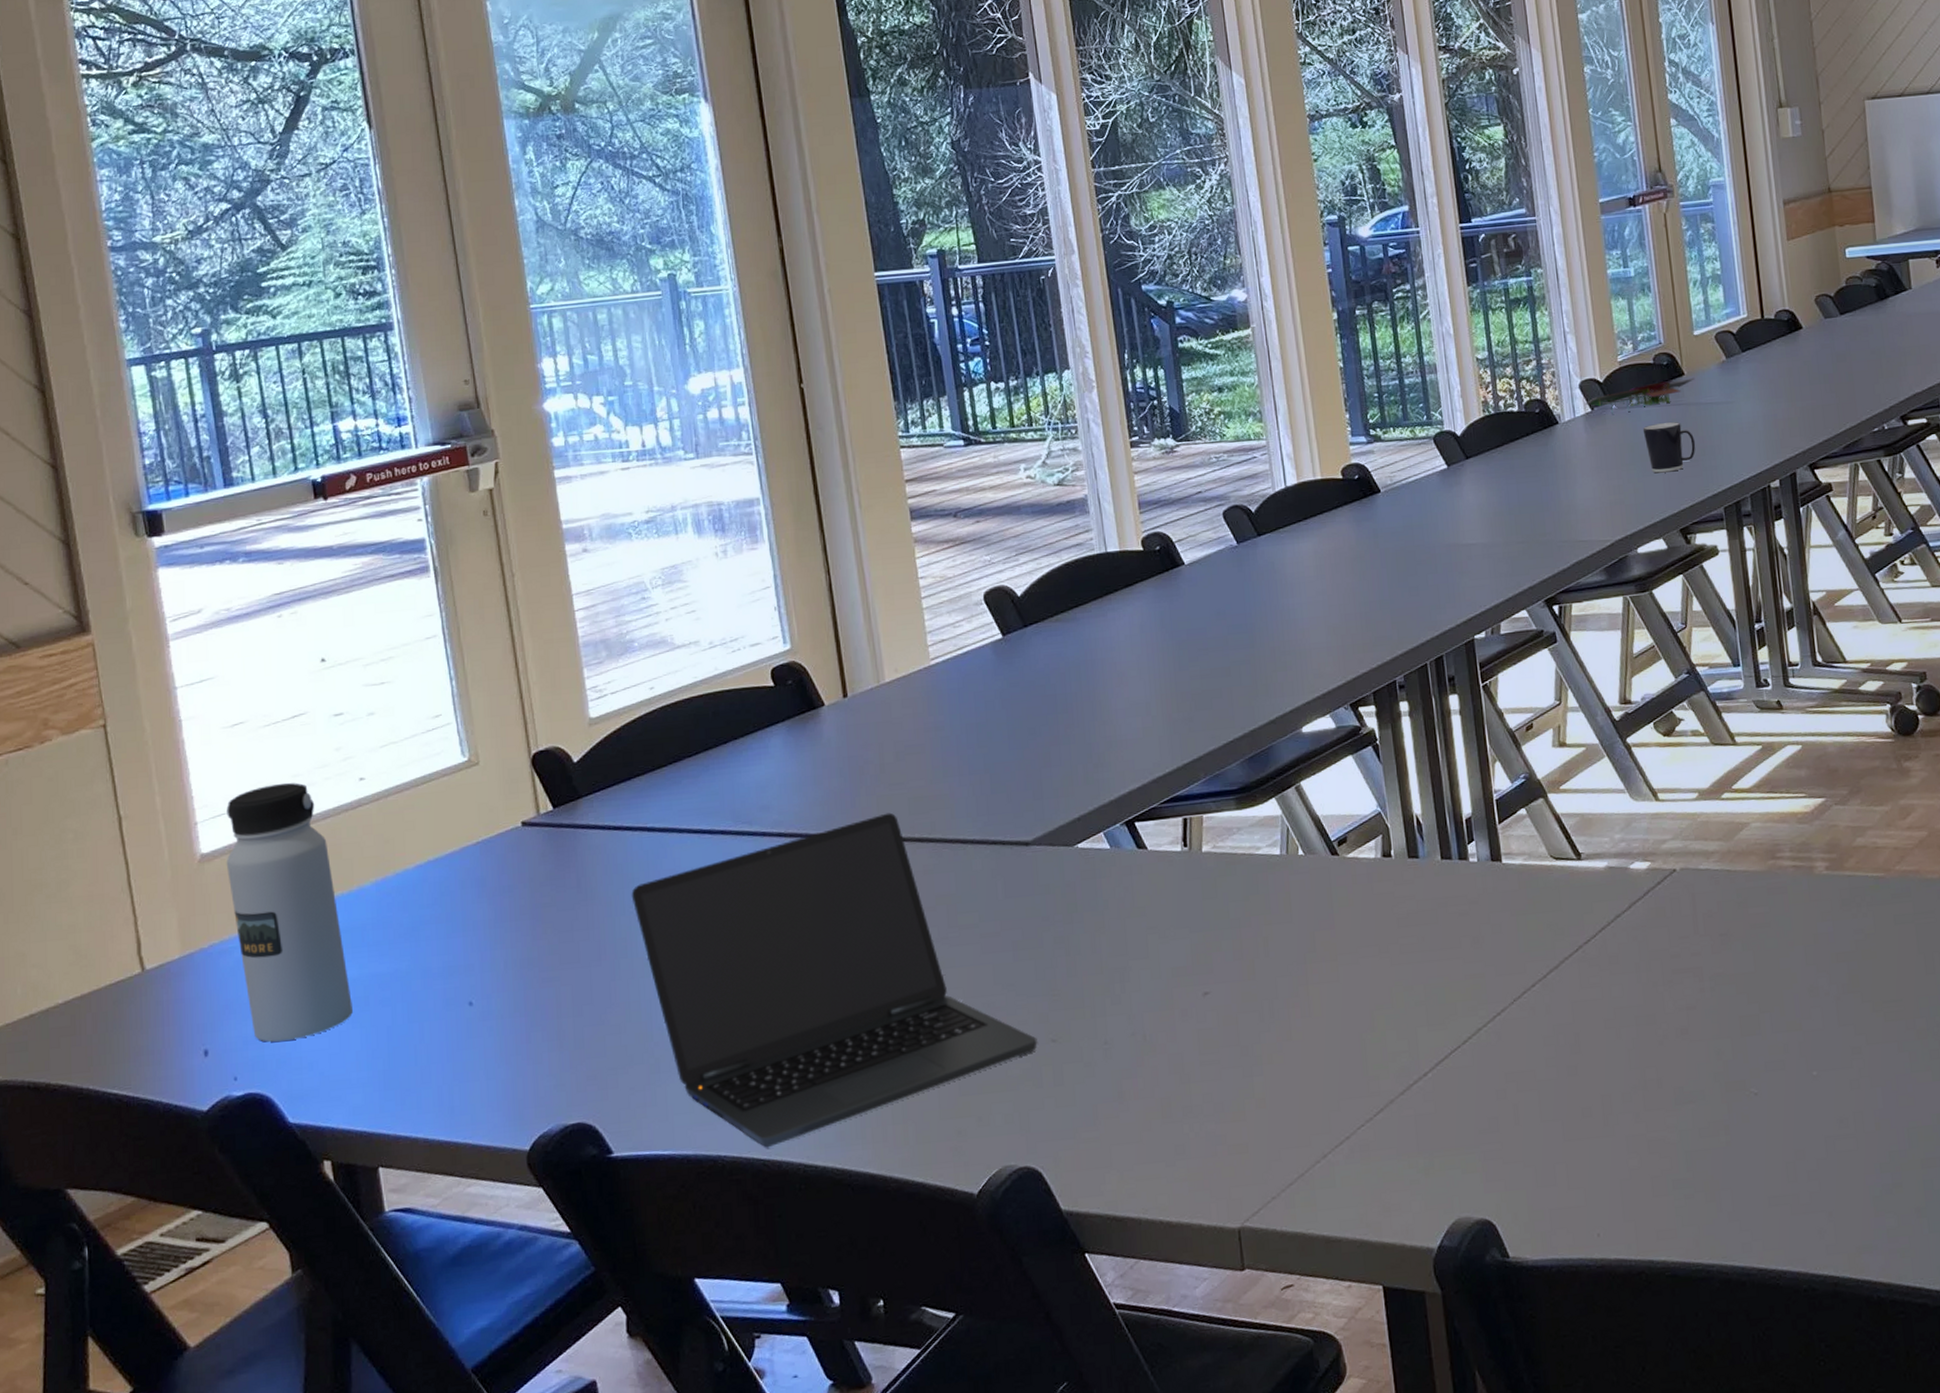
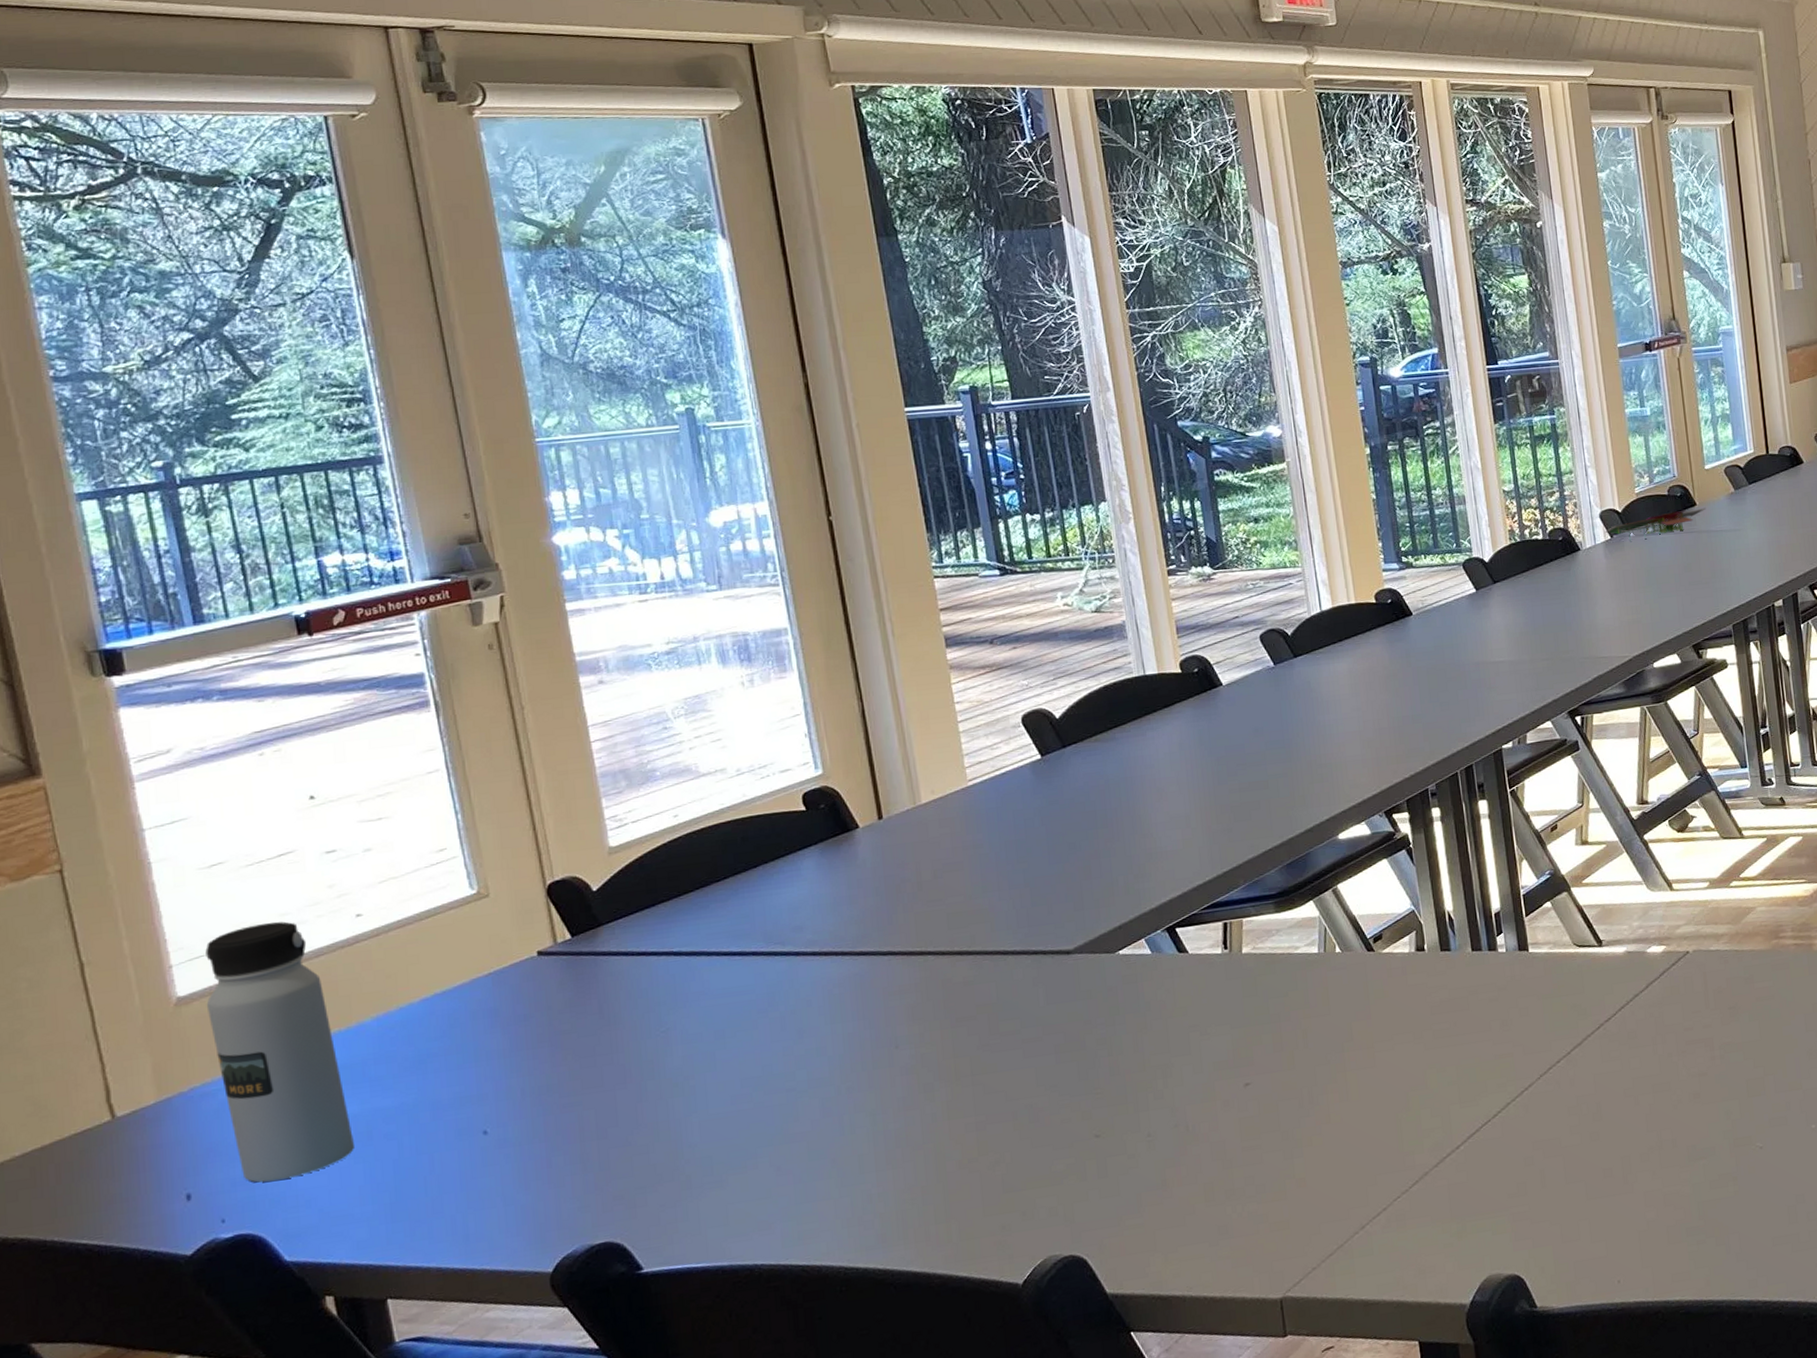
laptop: present [631,812,1037,1147] -> none [657,928,1081,1254]
mug: present [1642,422,1696,473] -> none [1658,548,1707,595]

